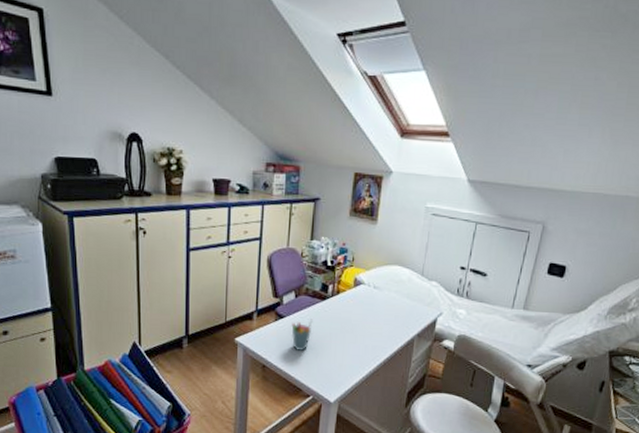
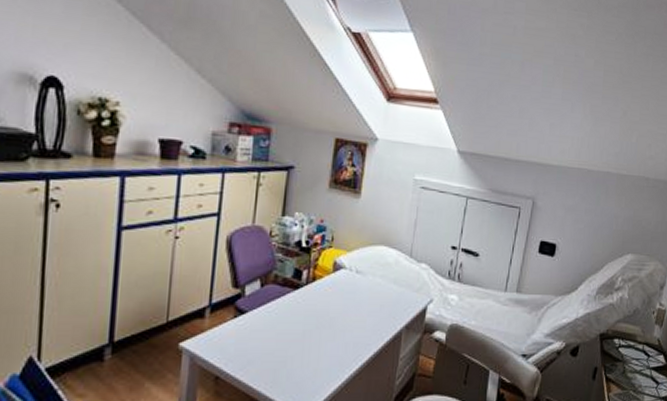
pen holder: present [291,319,313,351] -> none [254,313,282,354]

